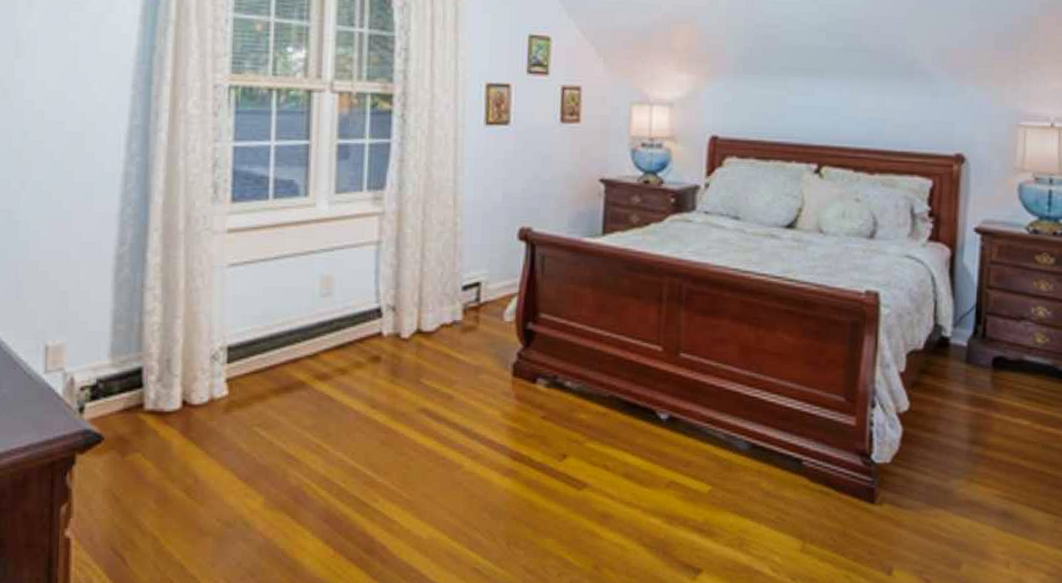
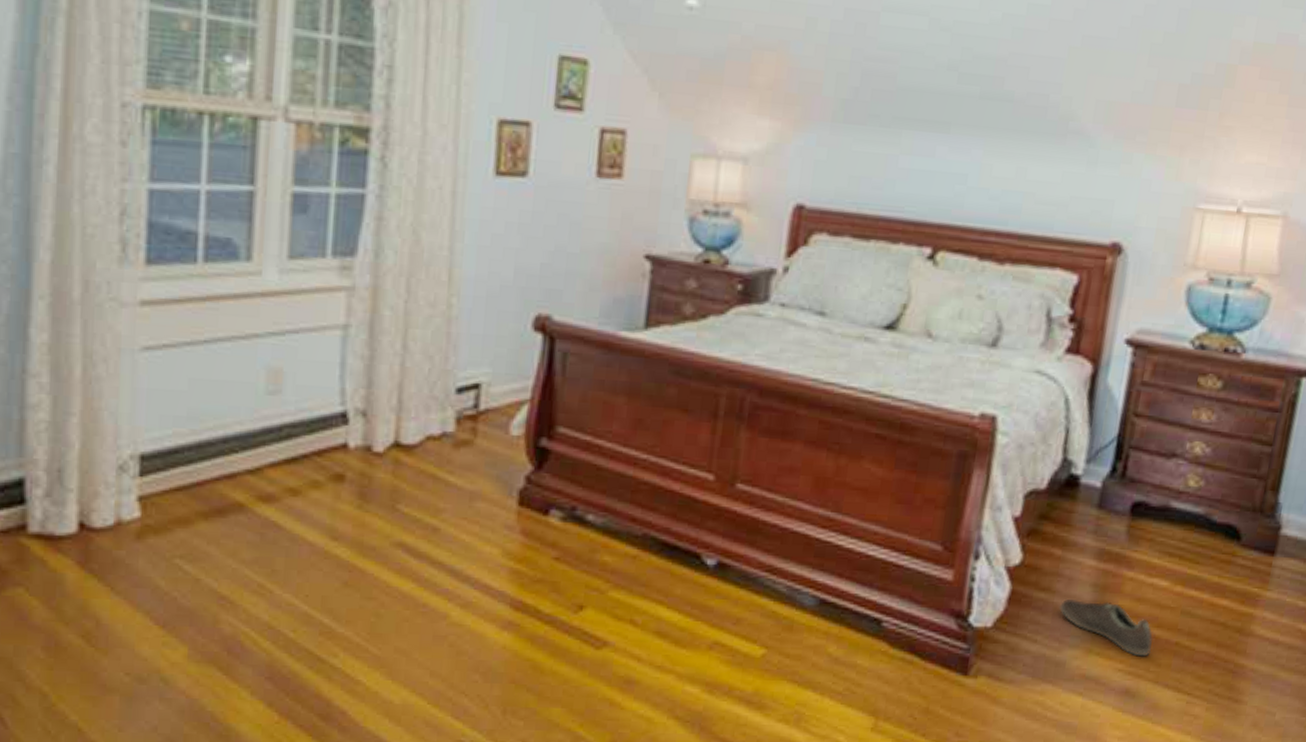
sneaker: none [942,438,1022,484] -> present [1058,599,1153,657]

